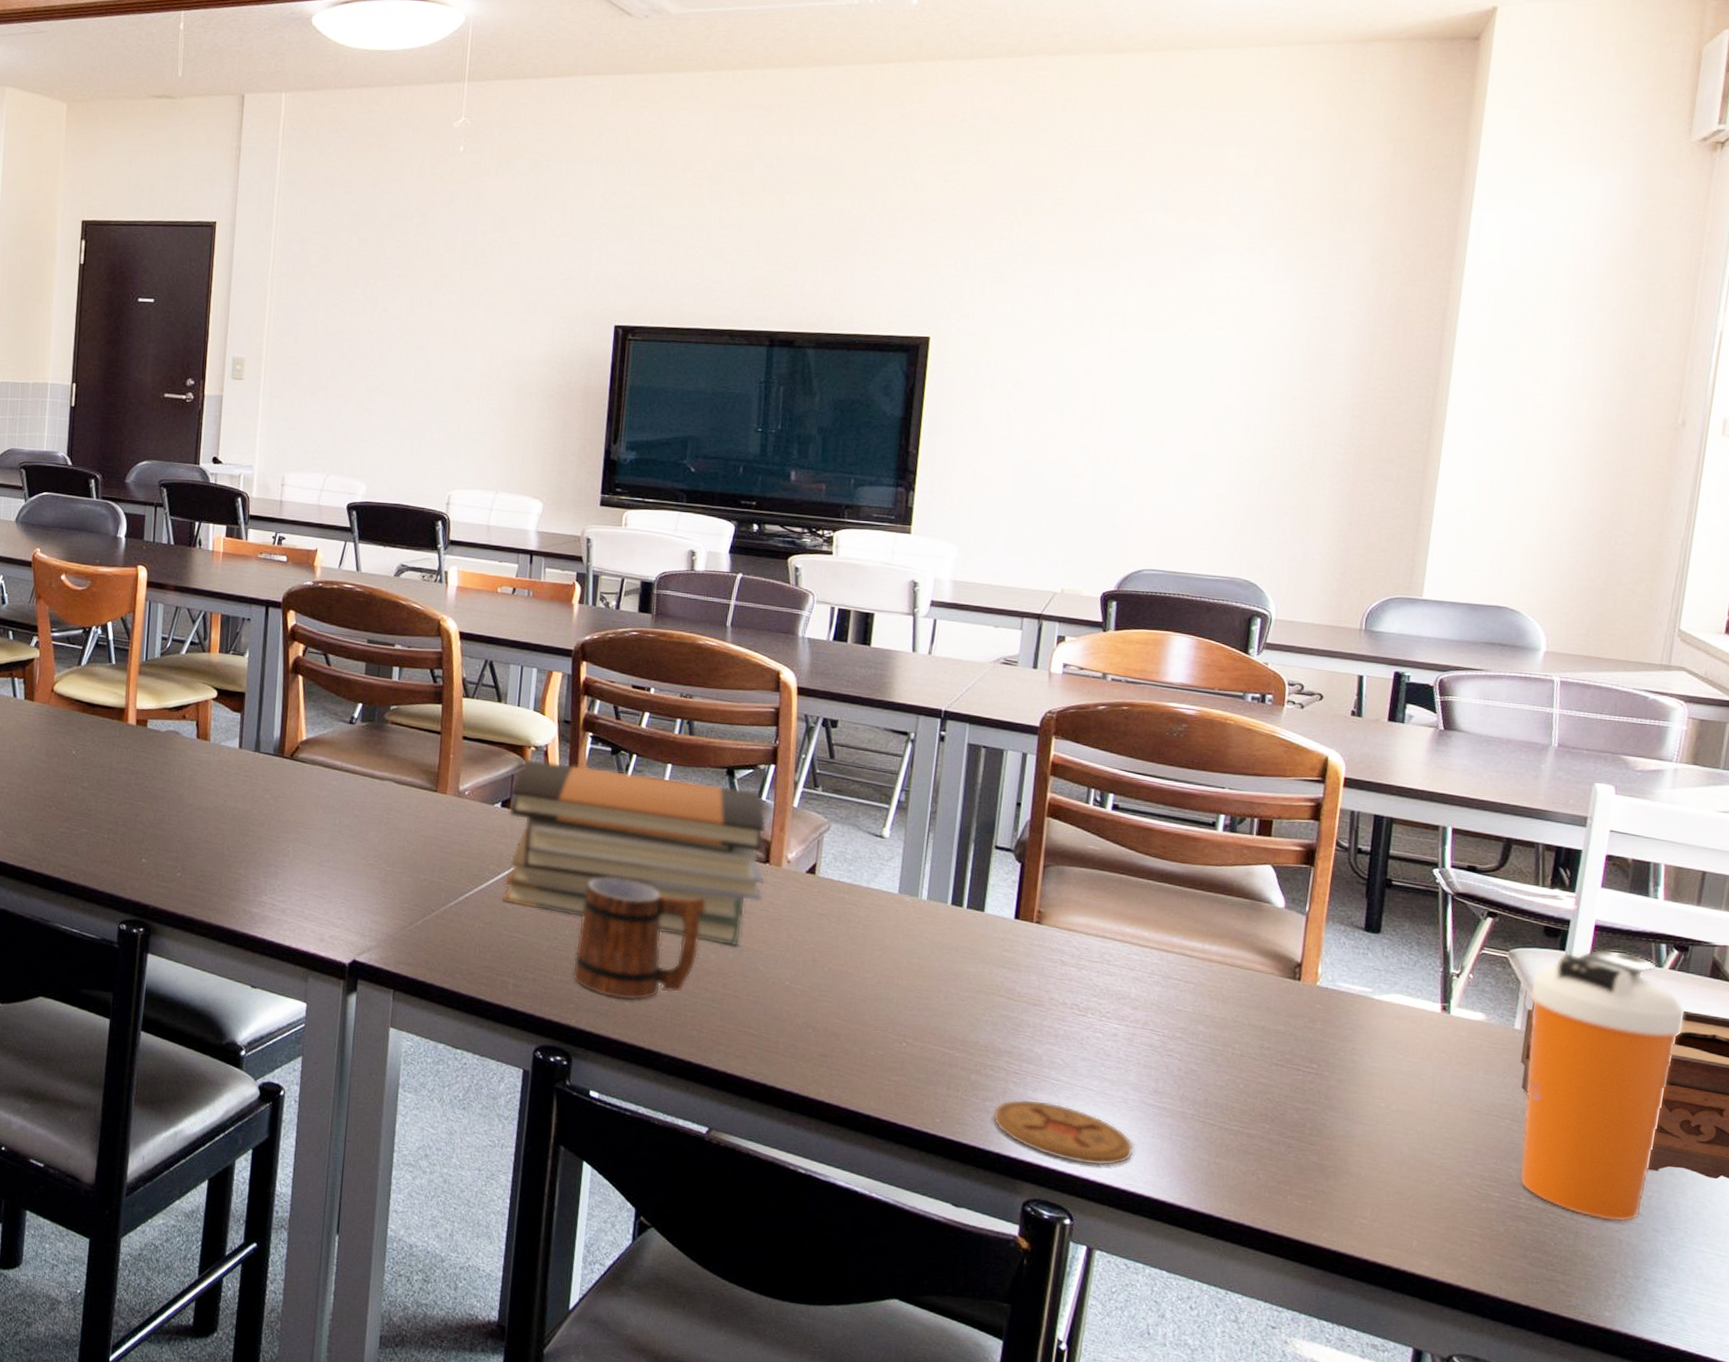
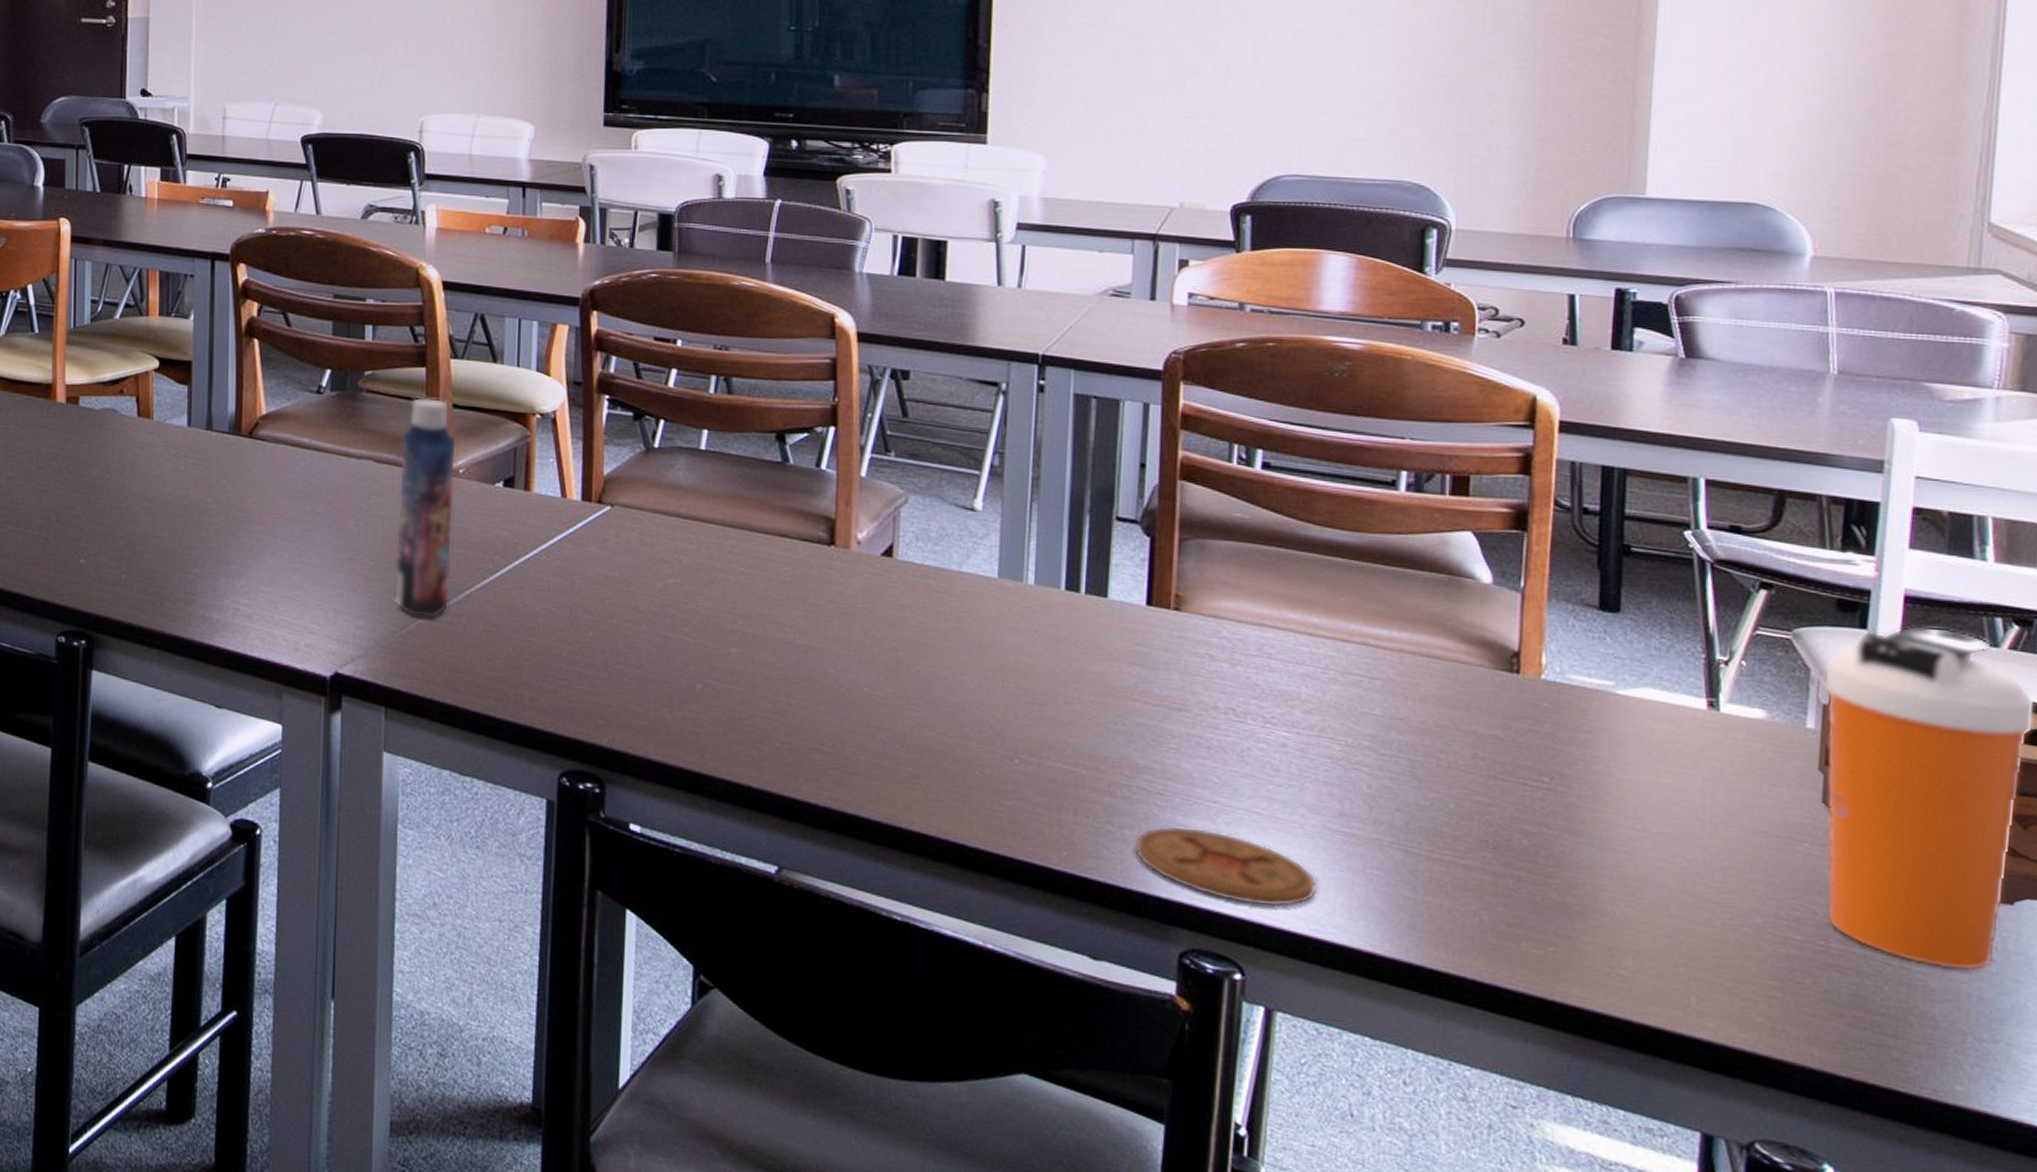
bottle: none [404,729,465,916] -> present [392,397,457,619]
book stack: present [502,758,767,946] -> none [510,428,831,646]
mug: present [572,877,706,1001] -> none [600,566,759,714]

